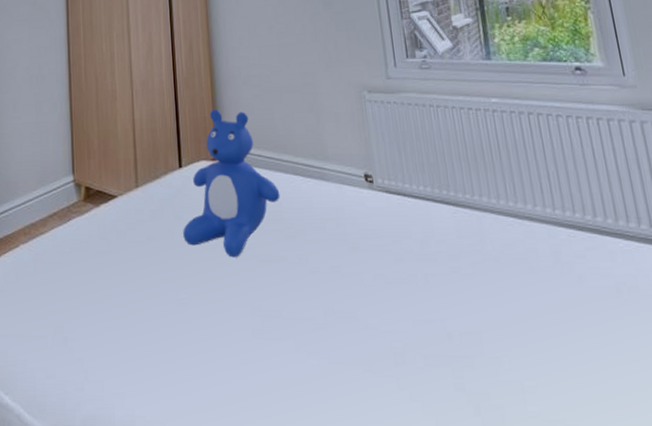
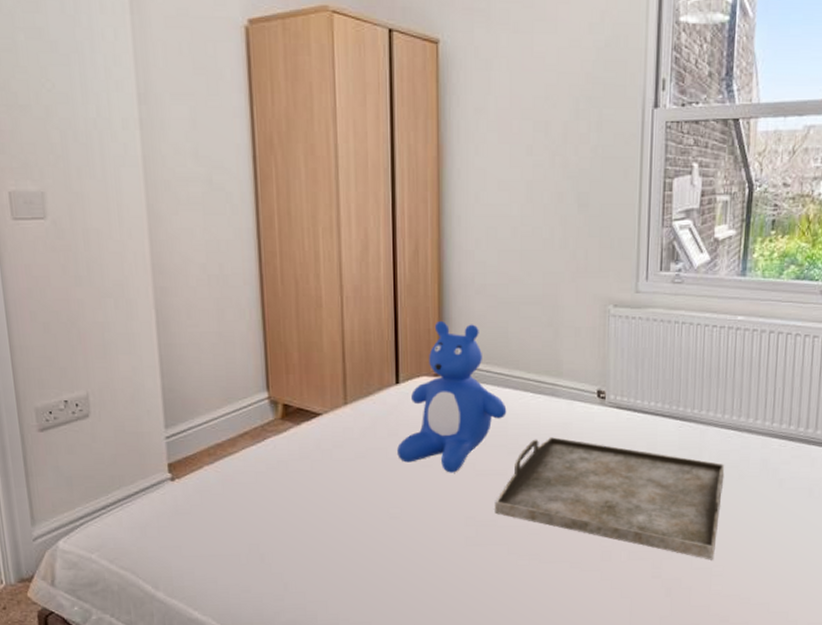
serving tray: none [277,222,523,372] -> present [494,437,725,560]

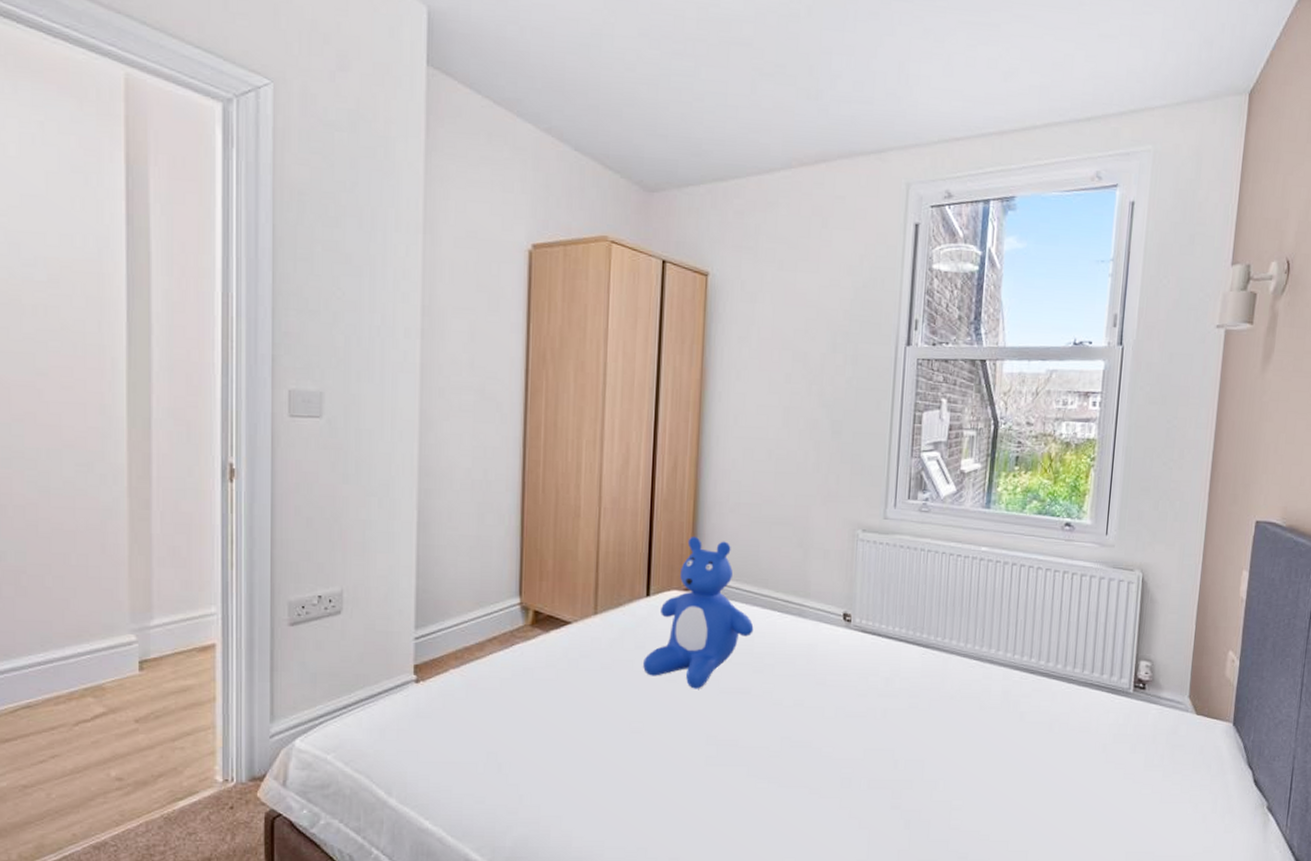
serving tray: present [494,437,725,560] -> none [736,658,967,793]

